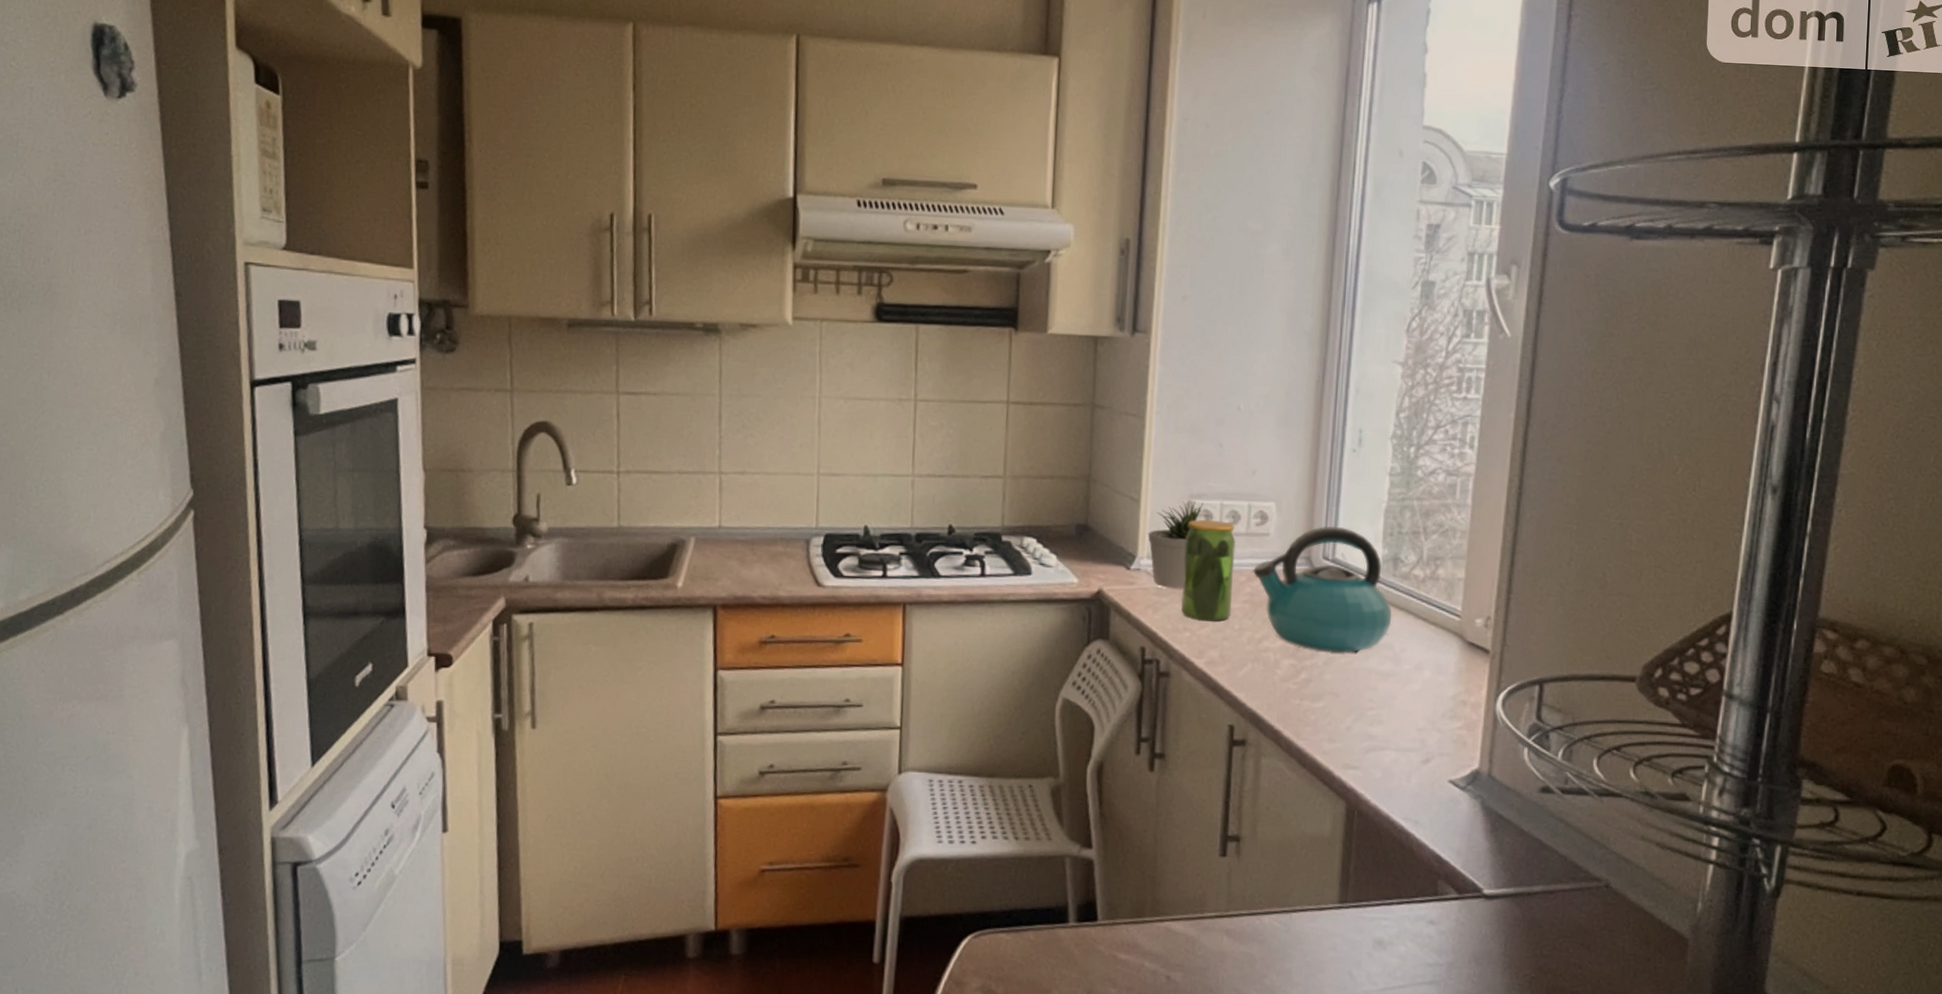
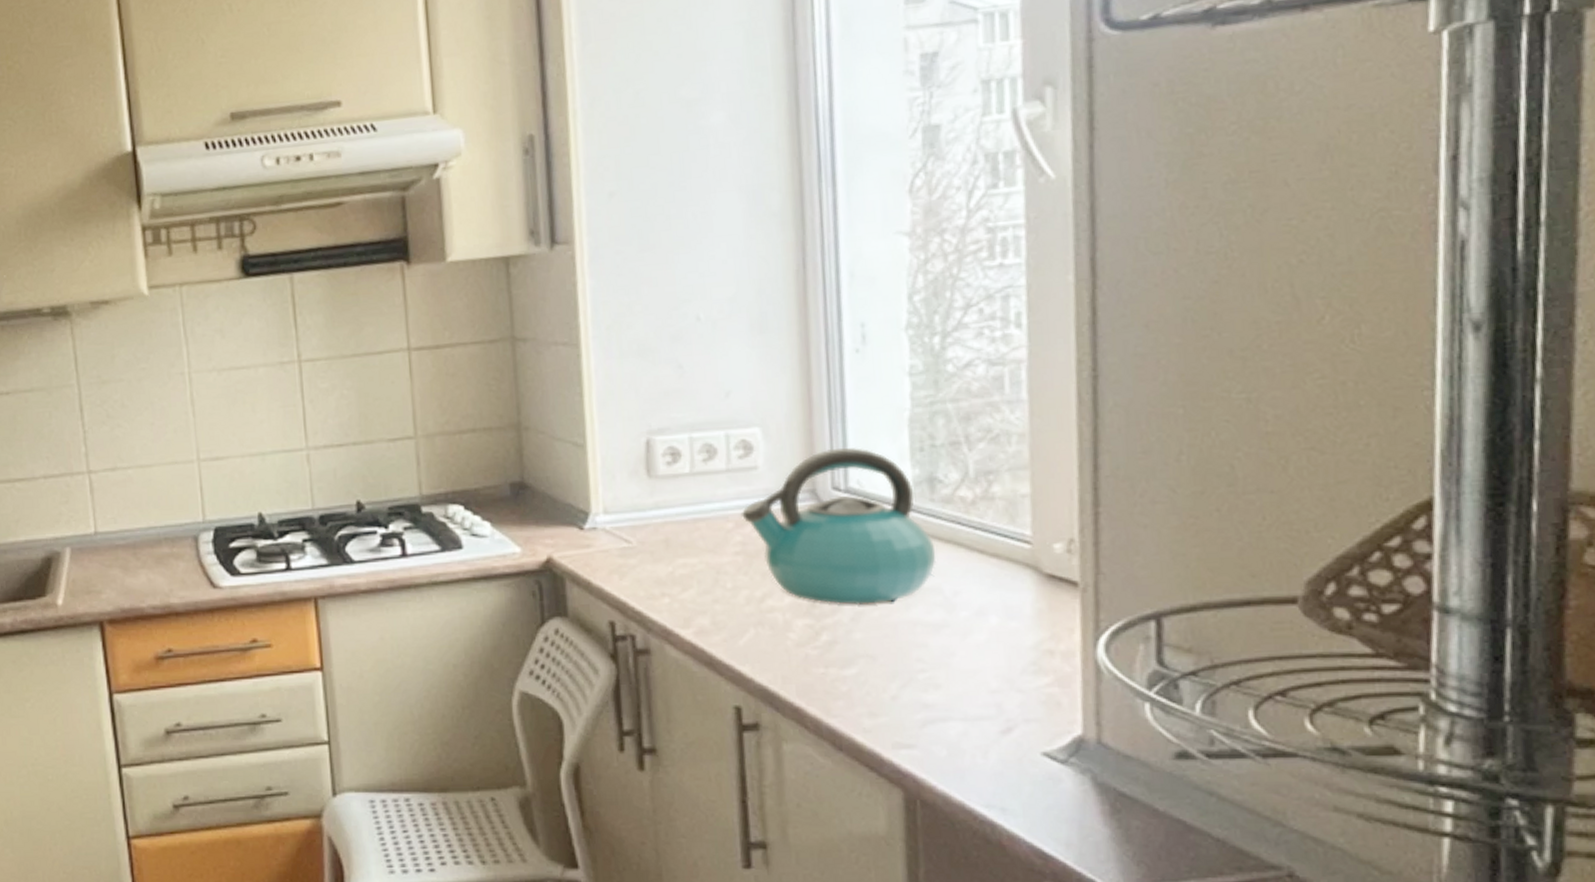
potted plant: present [1148,501,1203,589] -> none [601,439,667,547]
jar: present [1180,519,1236,621] -> none [649,457,721,582]

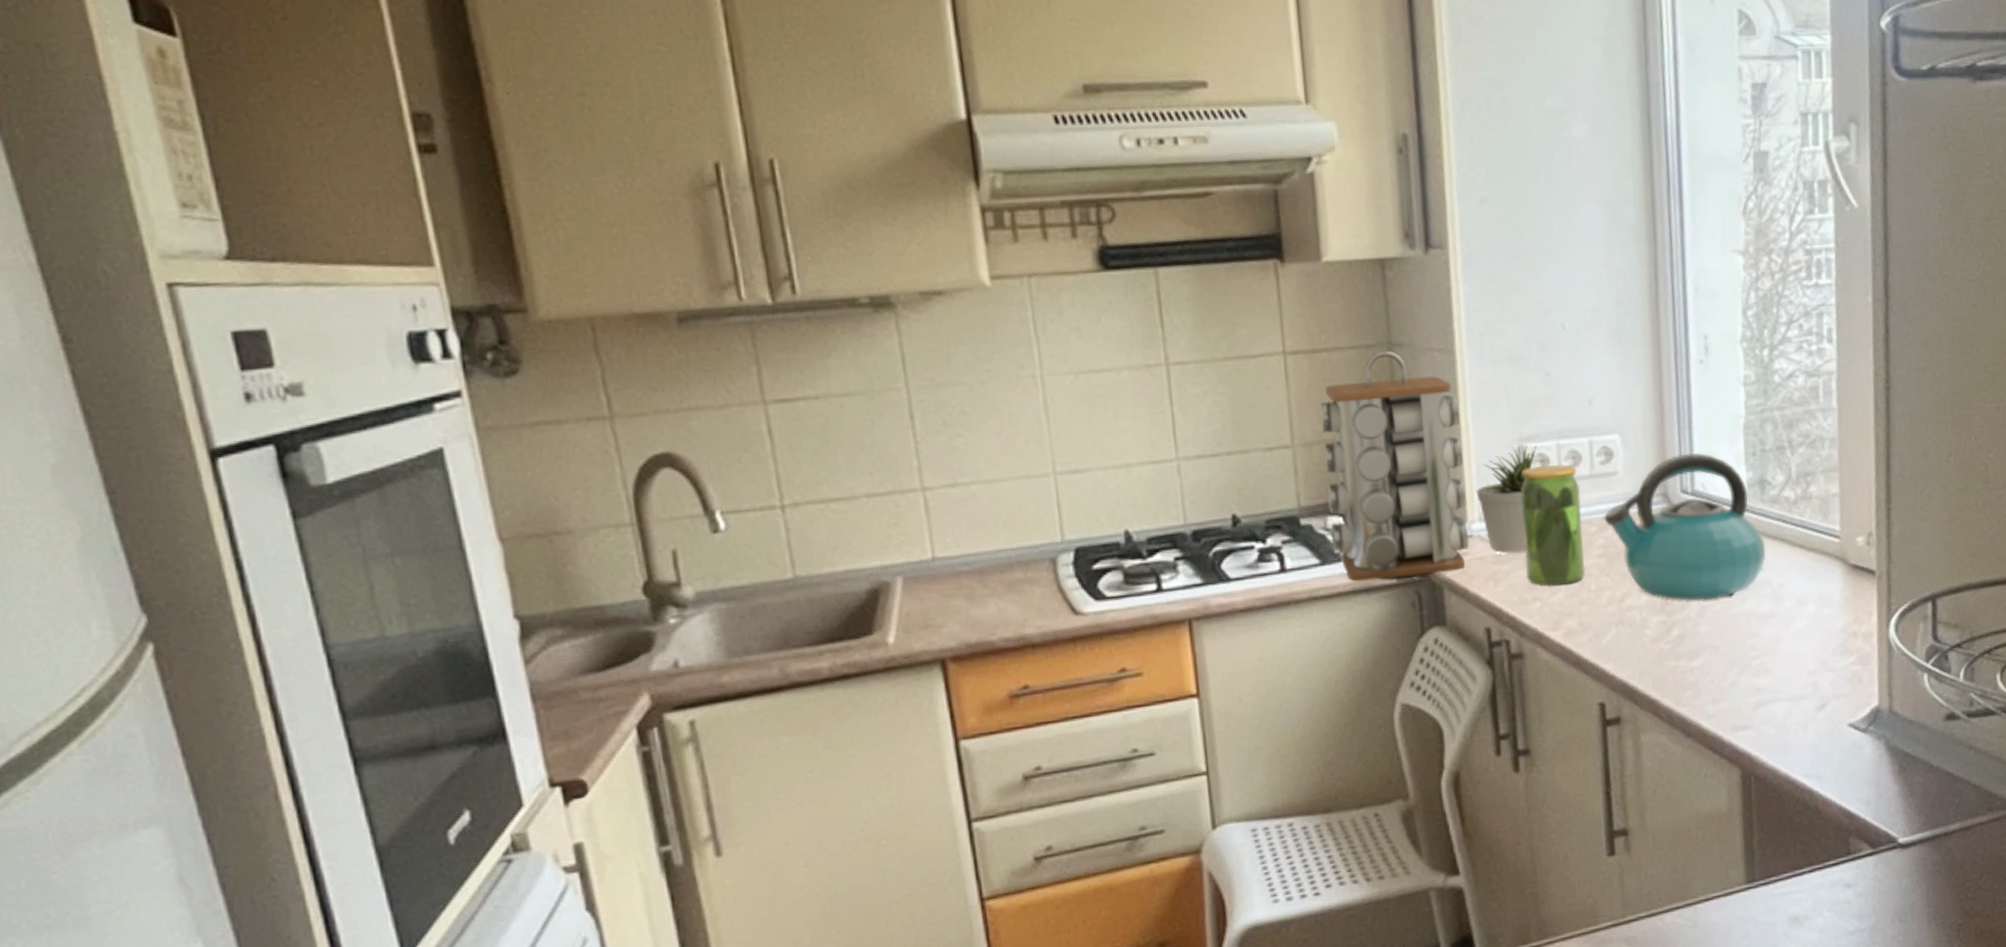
spice rack: none [442,345,593,569] -> present [1319,350,1470,582]
potted plant: none [601,439,667,547] -> present [1476,446,1537,554]
jar: none [649,457,721,582] -> present [1520,464,1586,585]

